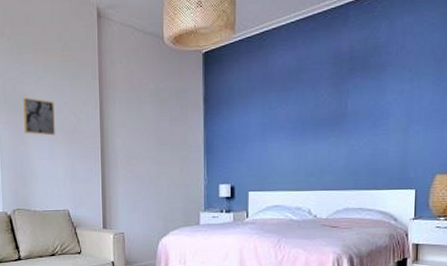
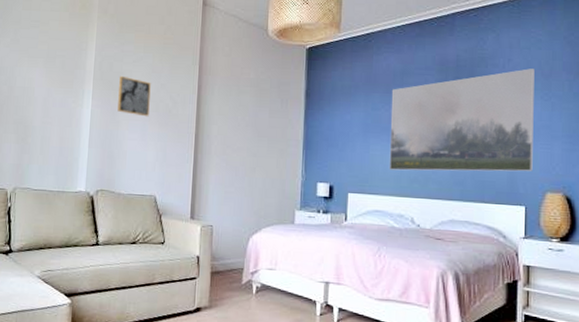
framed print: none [286,54,427,166] -> present [389,68,535,172]

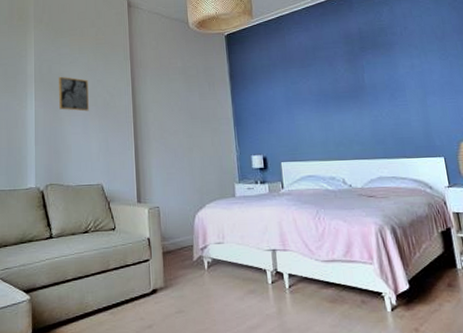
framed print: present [389,68,535,172] -> none [306,33,444,137]

